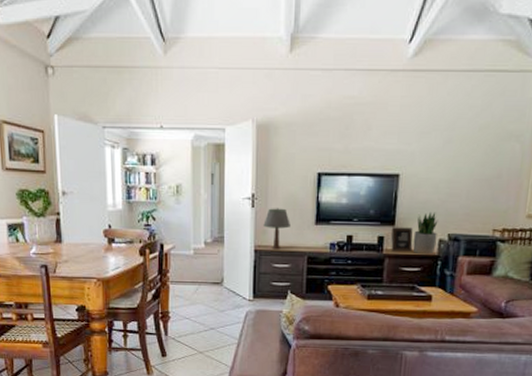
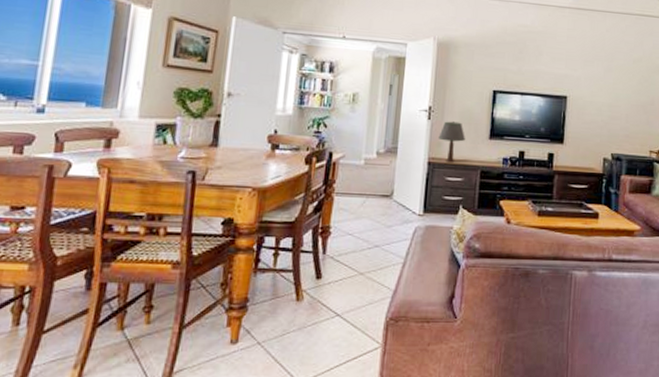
picture frame: present [391,227,413,252] -> none [560,145,580,169]
planter: present [412,211,438,255] -> none [580,132,602,173]

